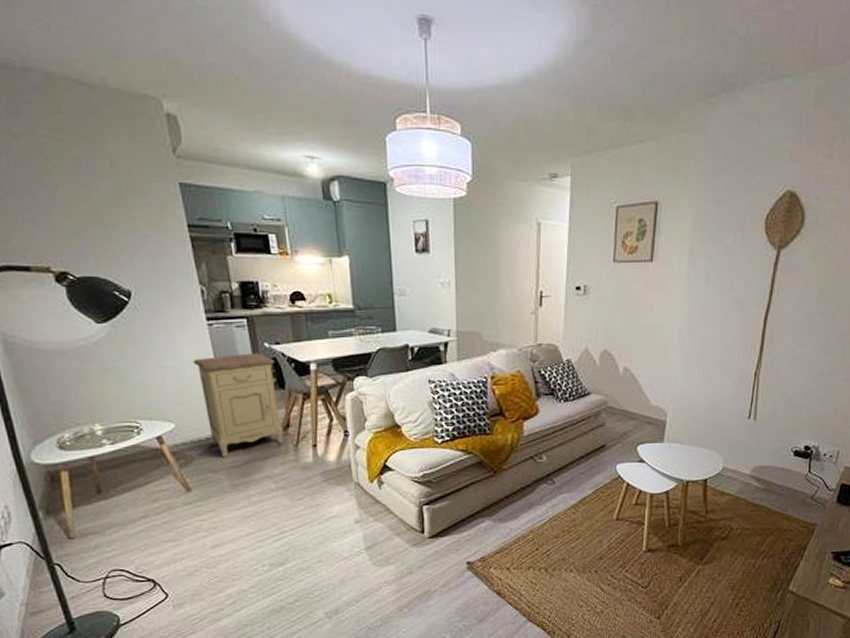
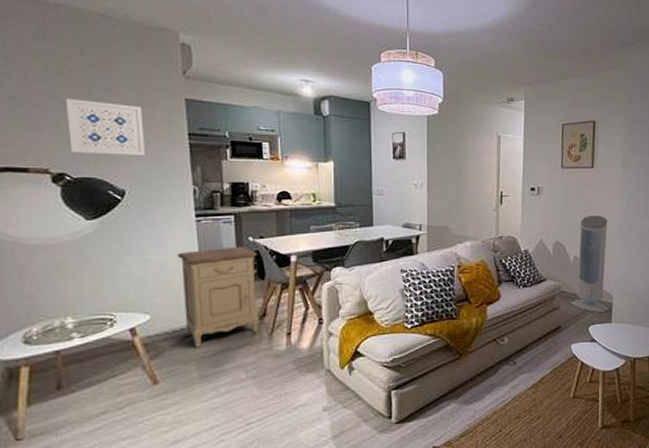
wall art: none [53,185,146,251] -> present [65,99,146,155]
air purifier: none [618,320,665,432] -> present [571,216,609,313]

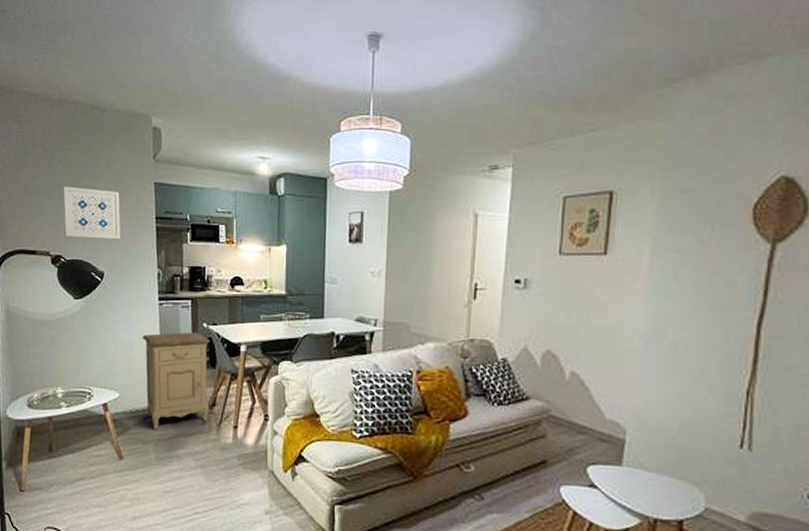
air purifier: present [571,216,609,313] -> none [563,319,623,451]

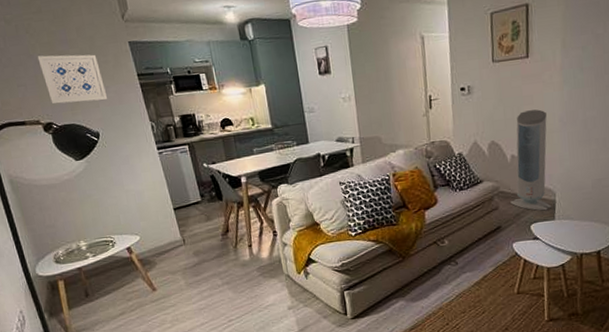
nightstand: present [142,332,210,430] -> none [149,172,225,261]
air purifier: none [563,319,623,451] -> present [510,109,551,211]

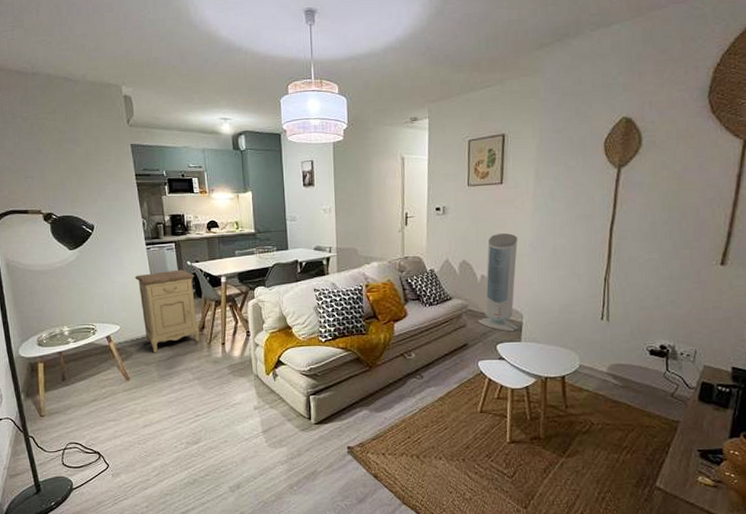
wall art: present [37,54,108,104] -> none [46,151,106,197]
nightstand: none [149,172,225,261] -> present [134,269,200,353]

